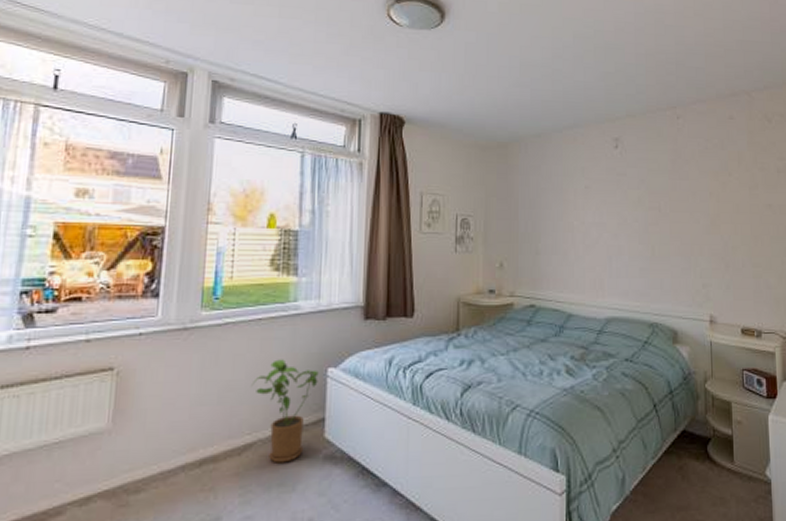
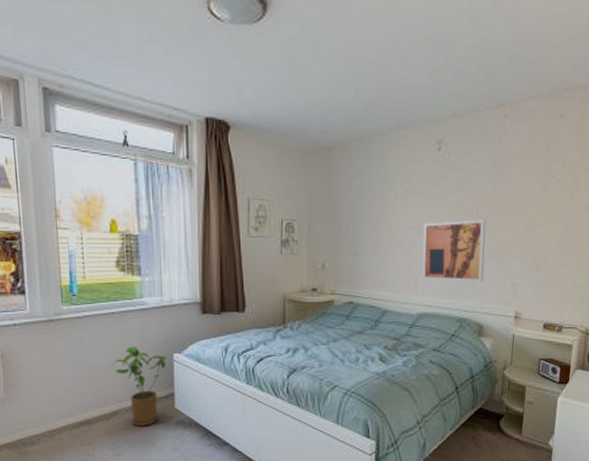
wall art: none [606,216,672,283] -> present [422,219,486,282]

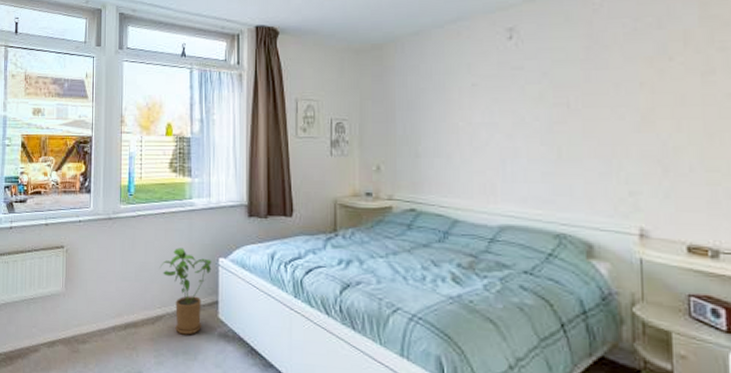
wall art: present [422,219,486,282] -> none [498,113,586,189]

